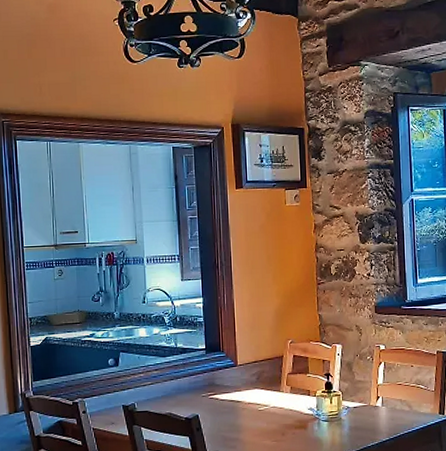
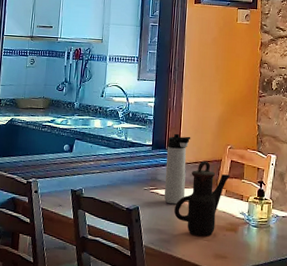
thermos bottle: none [222,333,248,408] -> present [164,133,191,205]
teapot: none [237,359,294,438] -> present [174,160,230,237]

